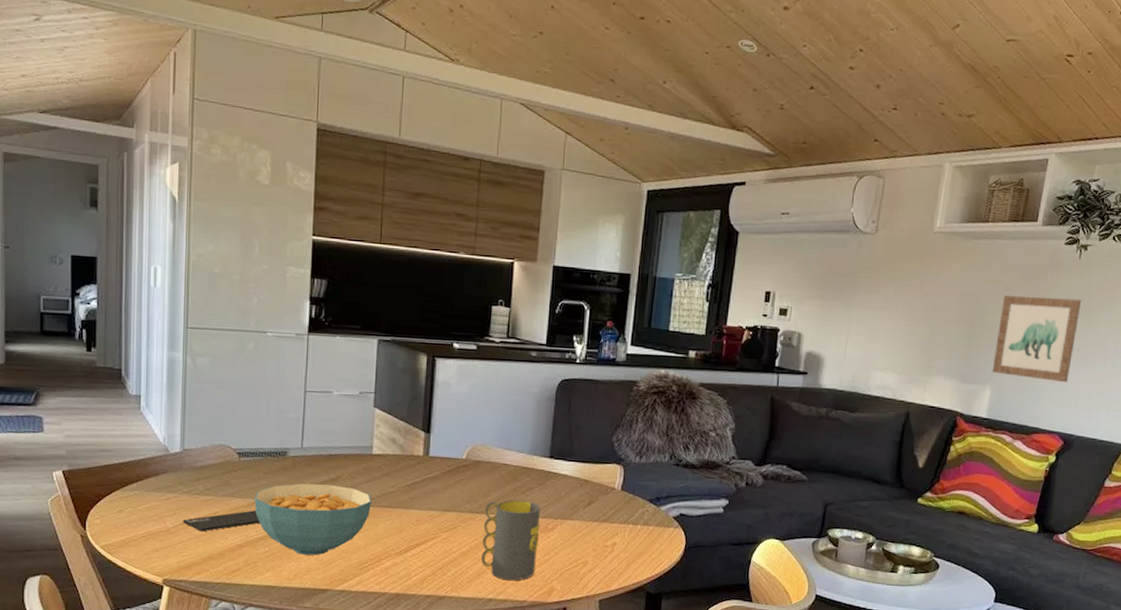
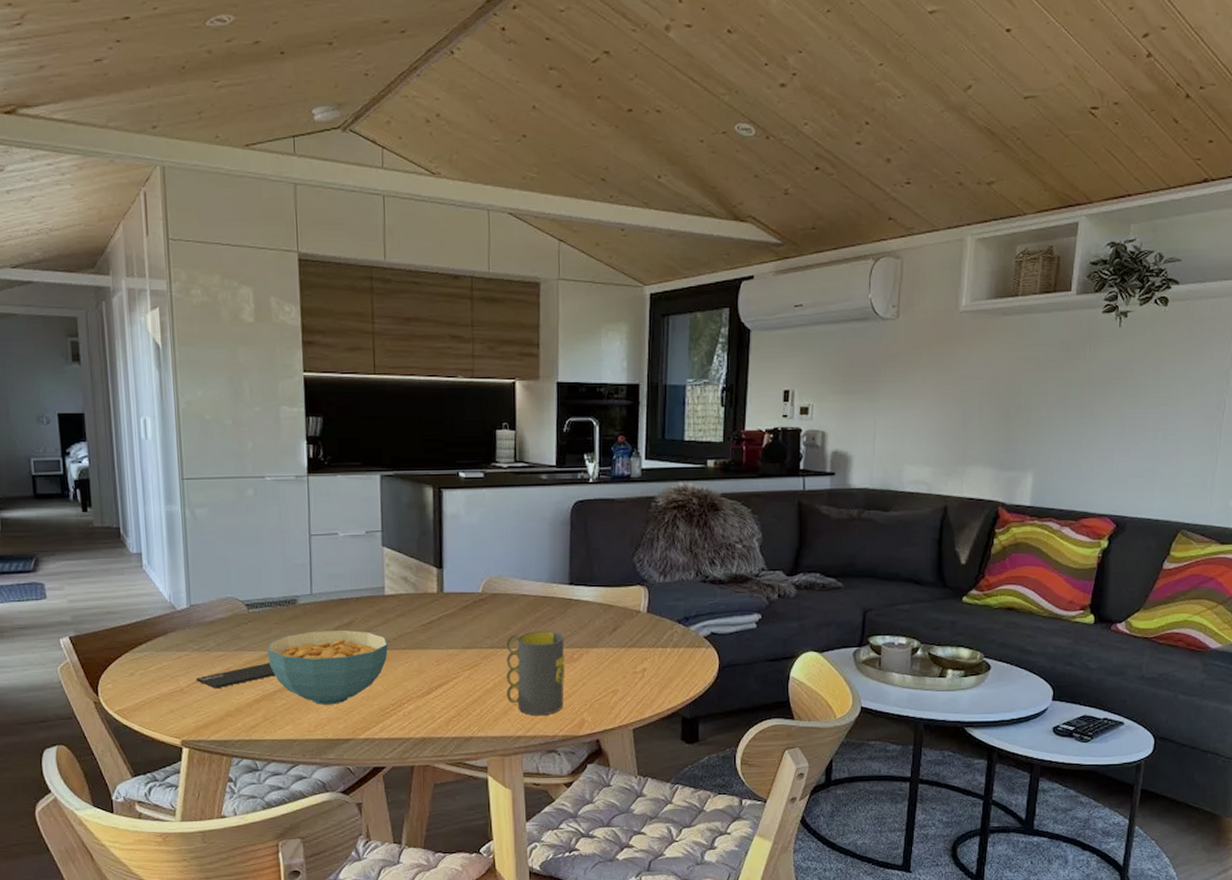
wall art: present [992,296,1082,383] -> none [1033,371,1125,462]

